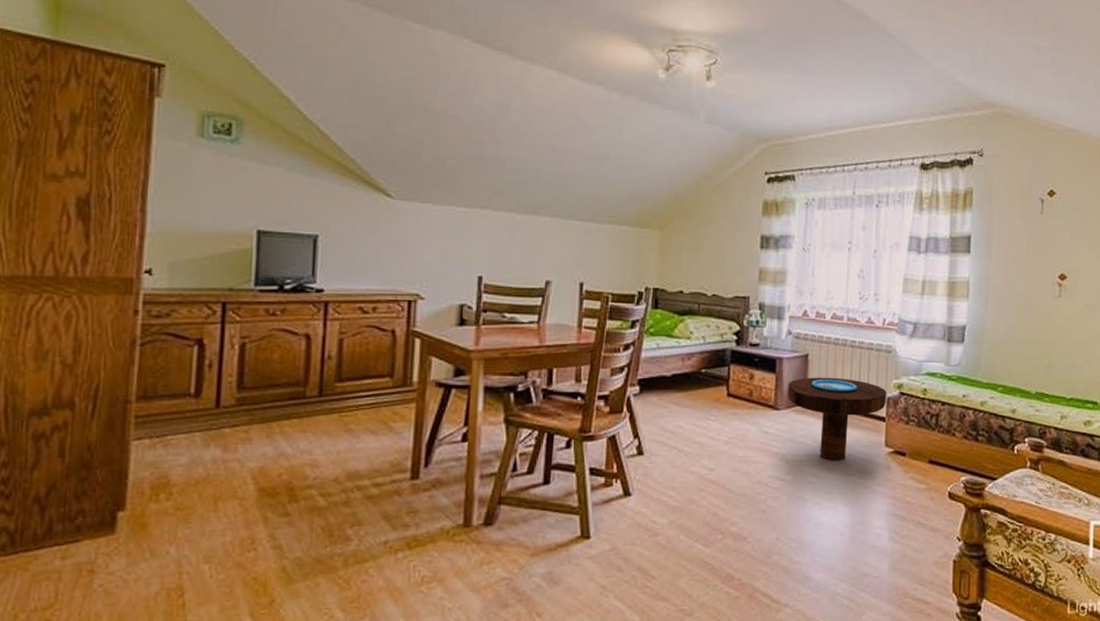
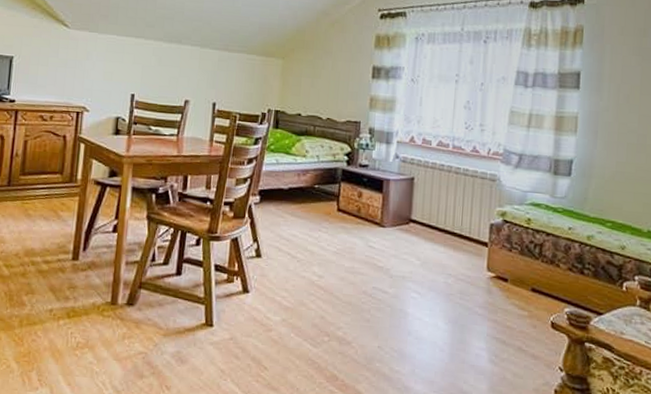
side table: present [787,377,887,461] -> none [392,199,491,281]

